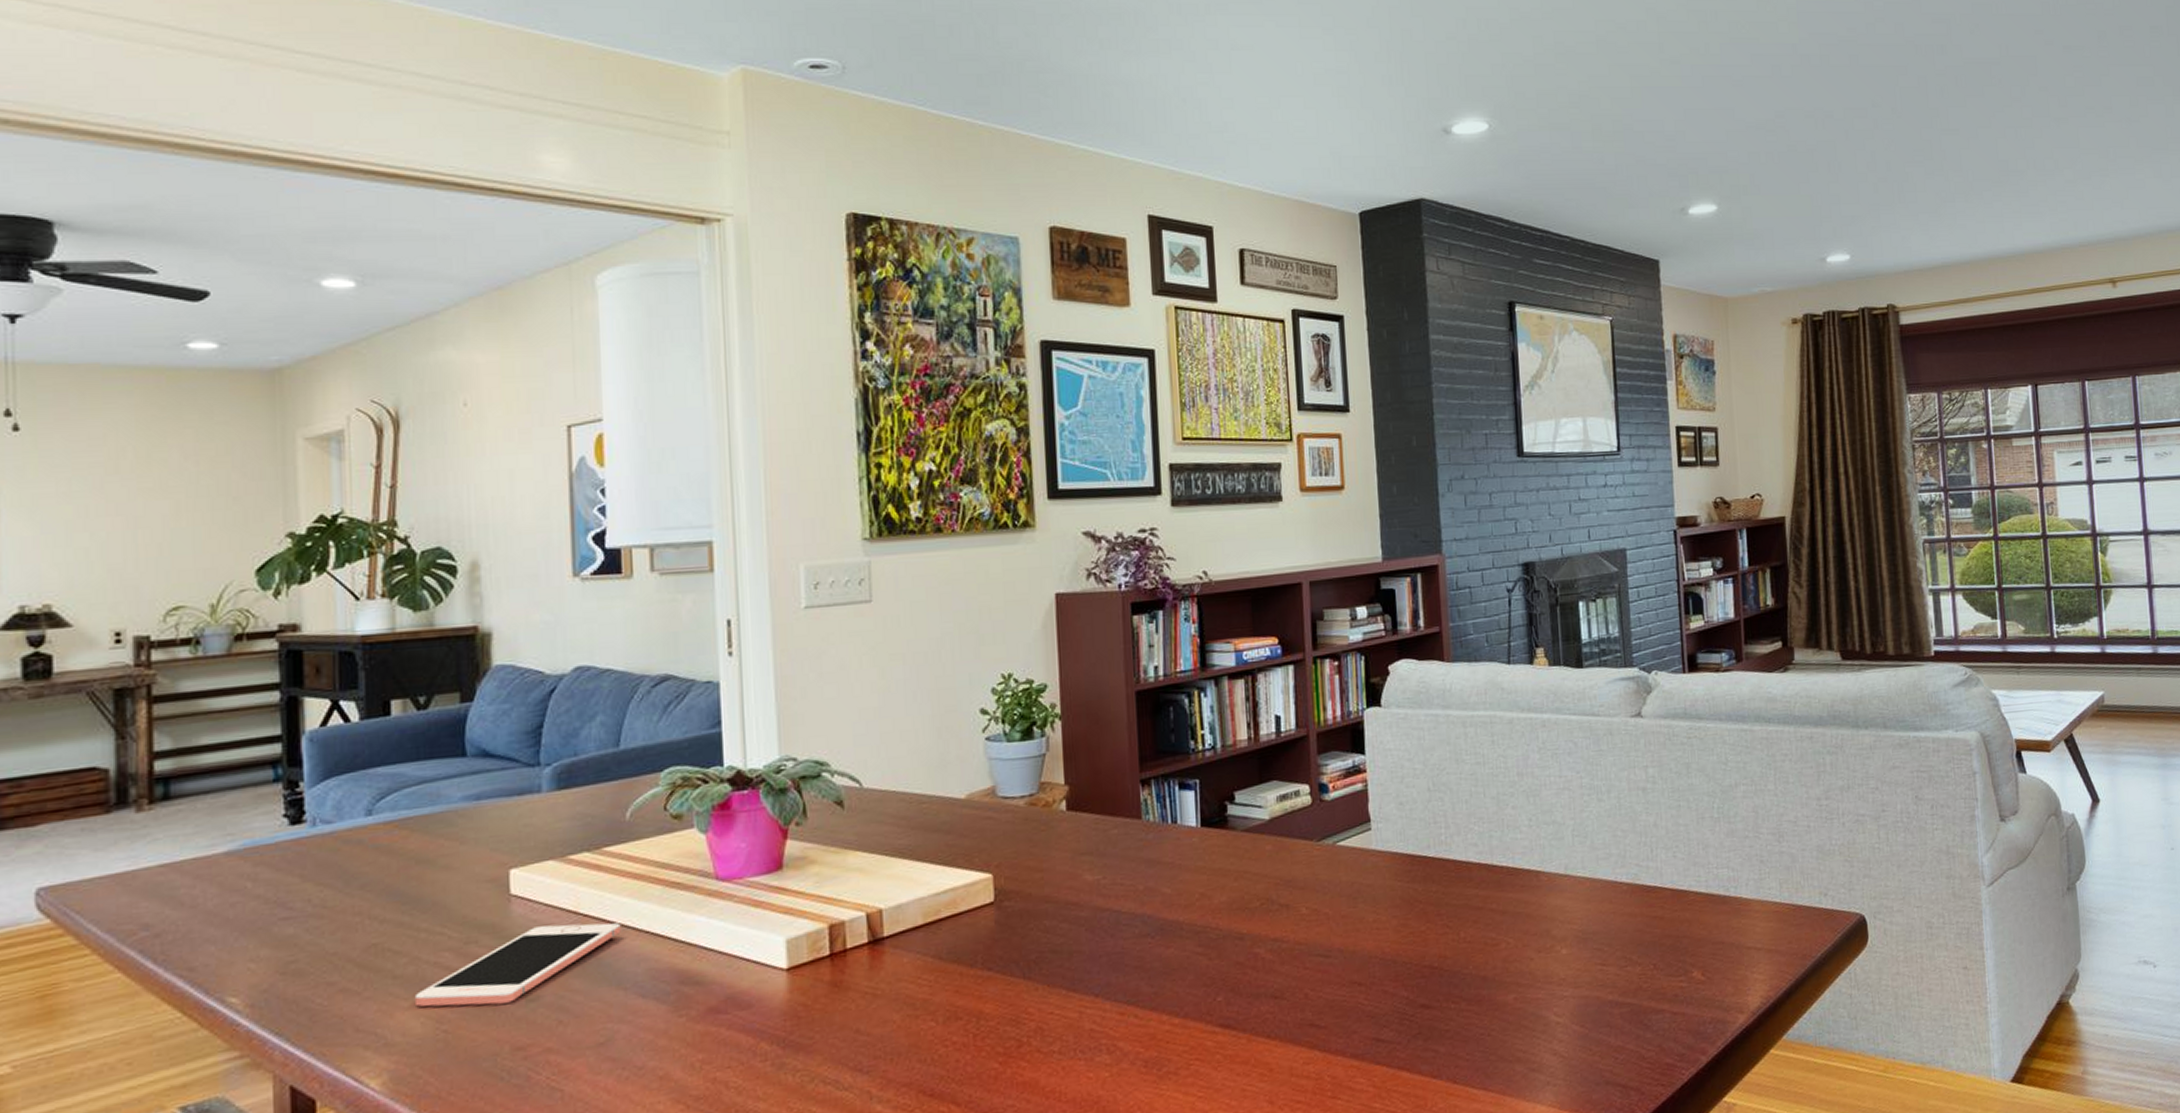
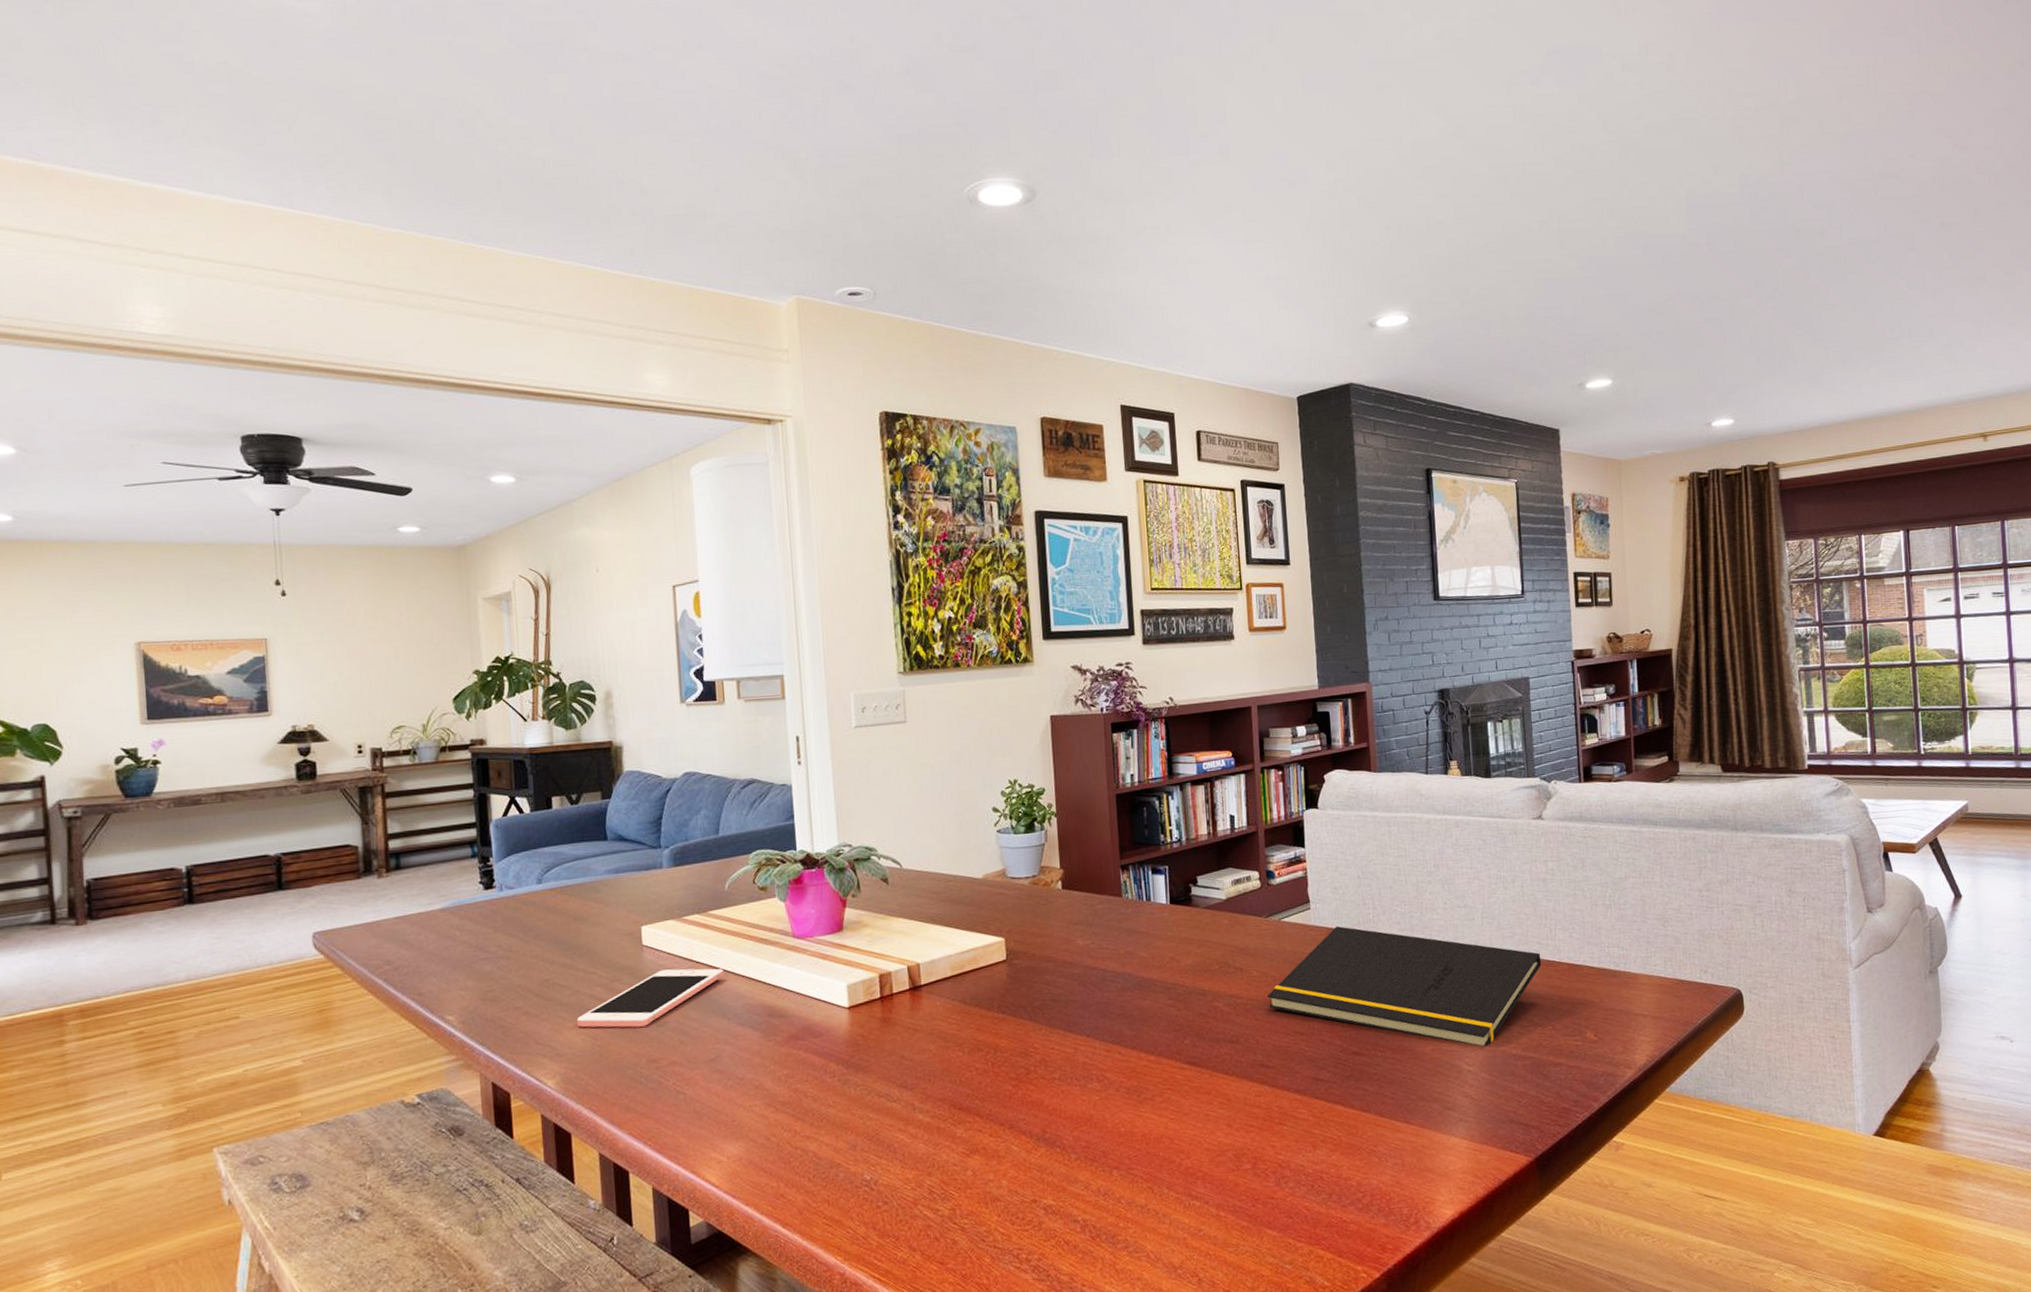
notepad: none [1319,850,1641,992] -> present [1267,926,1542,1047]

